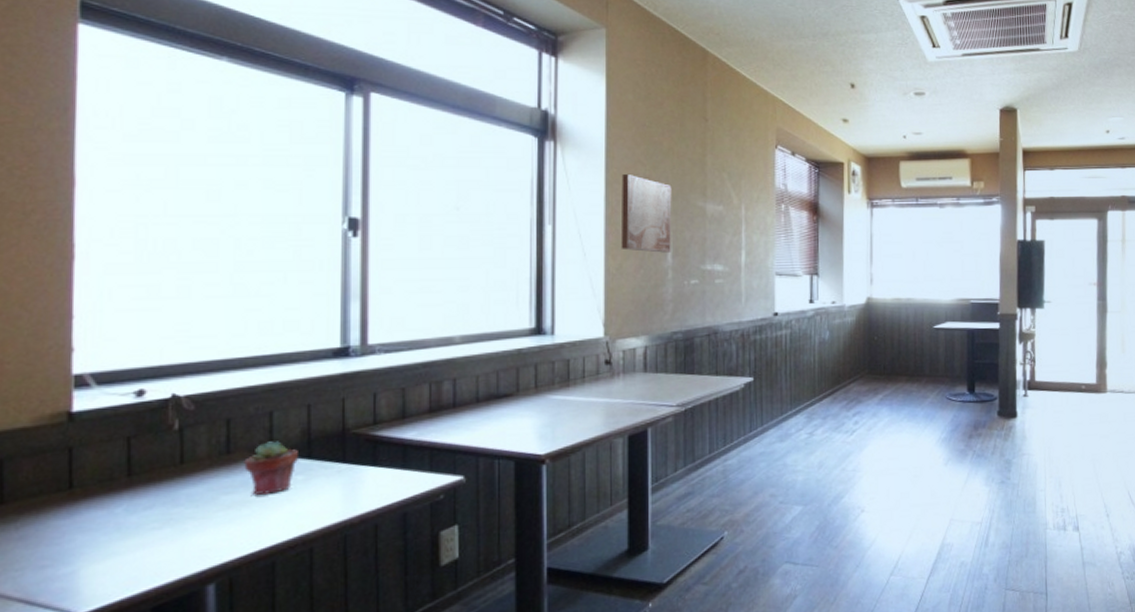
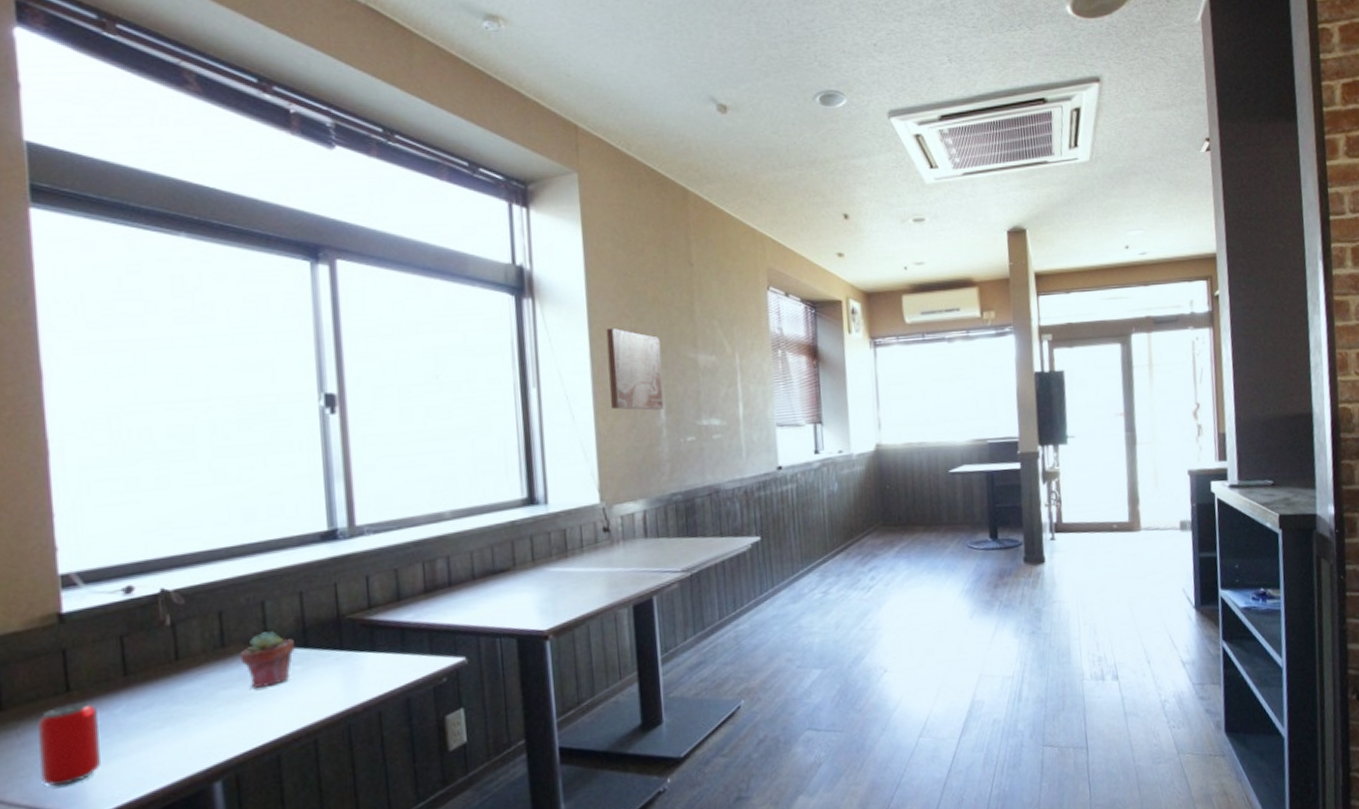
can: none [34,499,98,582] -> present [36,701,100,787]

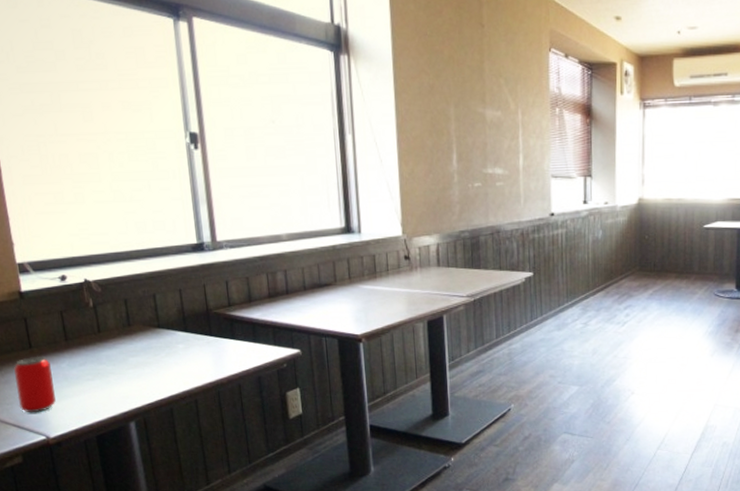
potted succulent: present [240,631,295,688] -> none [141,317,178,358]
wall art: present [606,327,664,411] -> none [408,83,456,158]

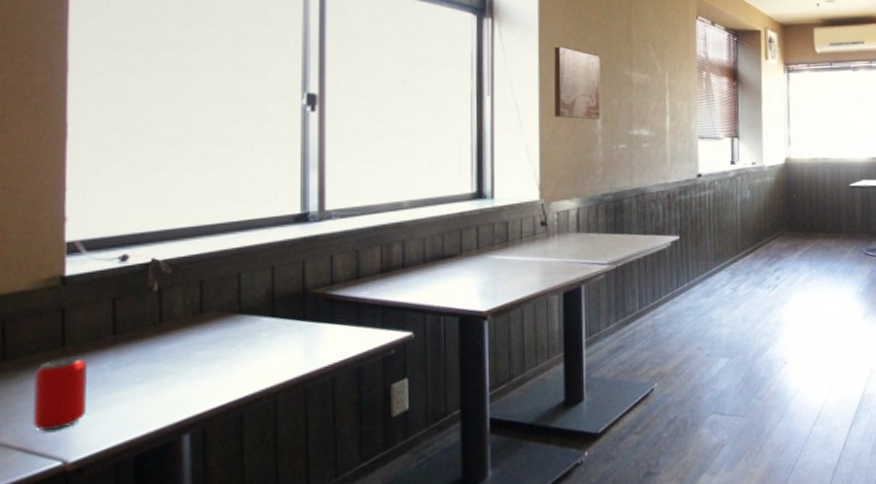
wall art: none [408,83,456,158] -> present [553,46,601,120]

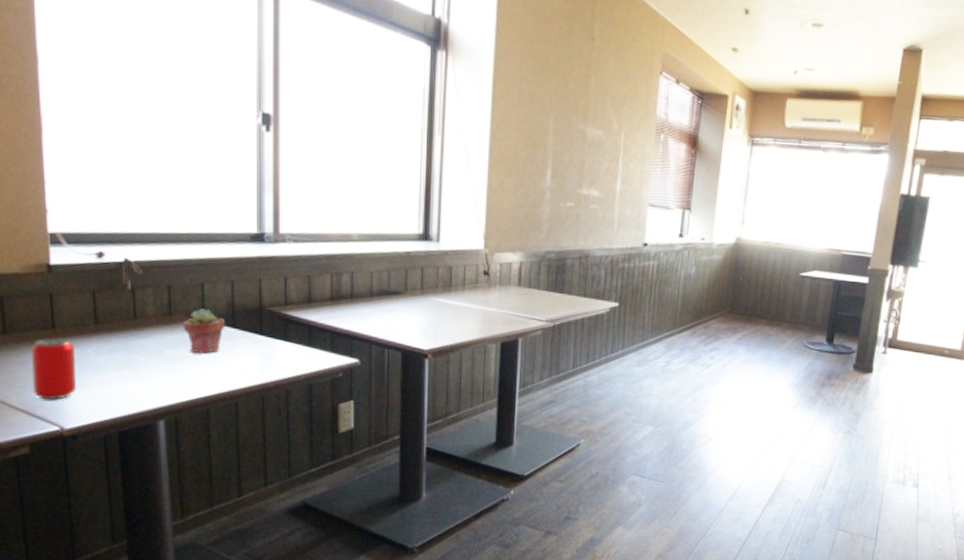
potted succulent: none [215,301,263,351] -> present [183,309,225,353]
wall art: present [553,46,601,120] -> none [503,89,555,174]

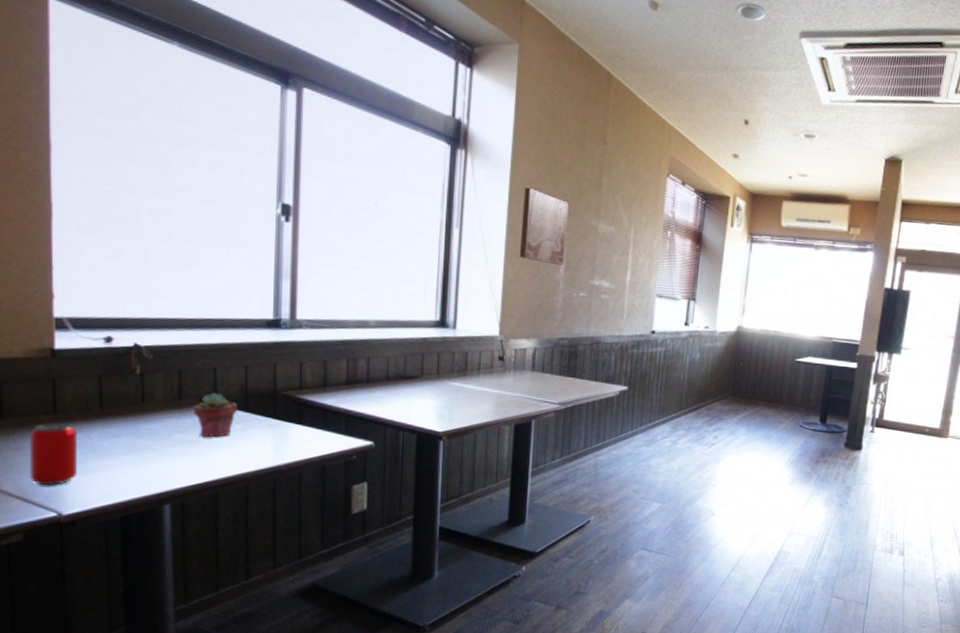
wall art: none [503,89,555,174] -> present [519,187,569,266]

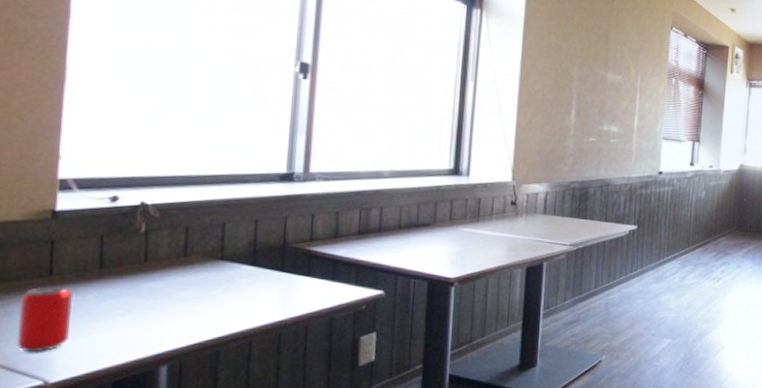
potted succulent: present [193,393,237,437] -> none [198,248,245,293]
wall art: present [519,187,569,266] -> none [531,41,579,113]

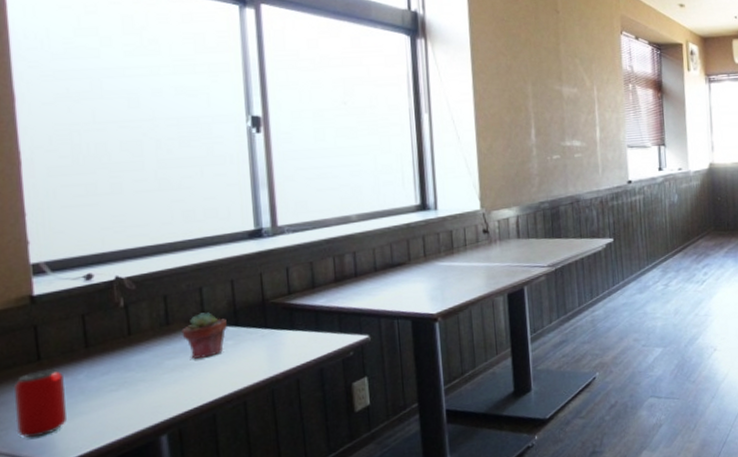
potted succulent: none [198,248,245,293] -> present [181,312,227,359]

